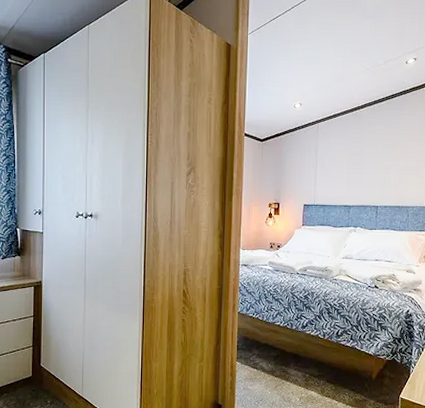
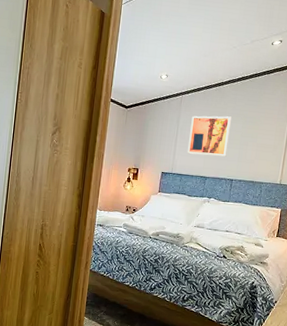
wall art: none [329,141,371,184] -> present [188,116,231,157]

